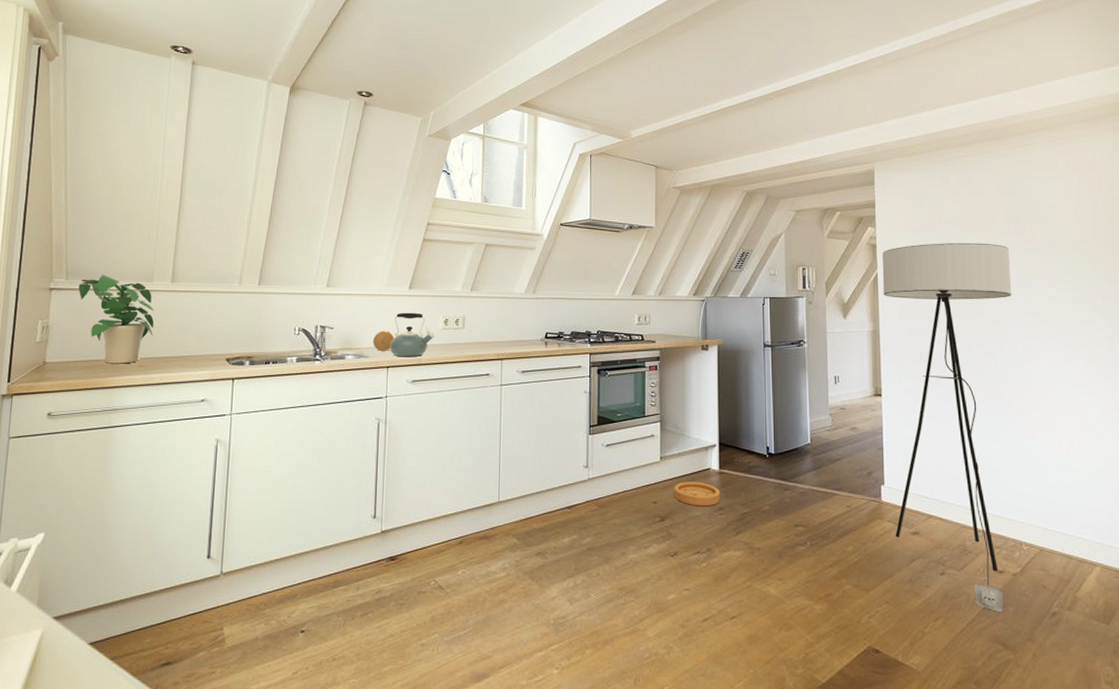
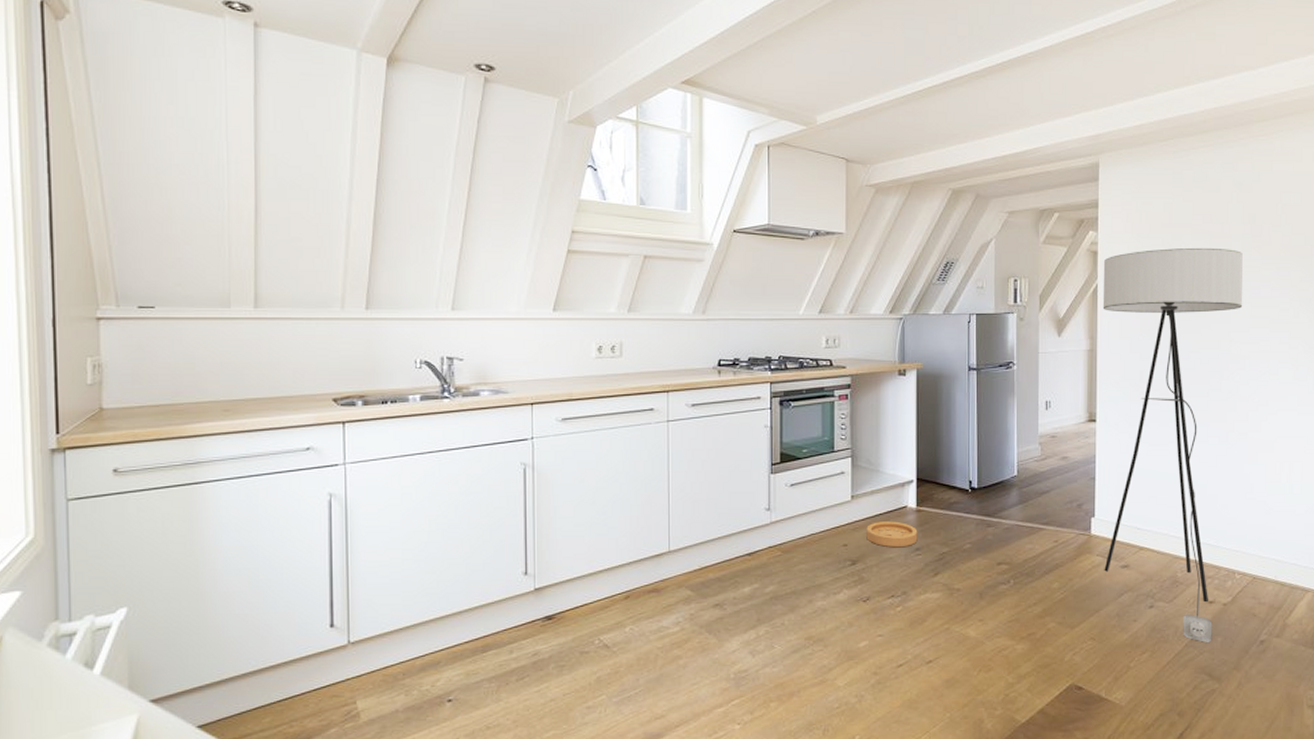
potted plant: present [78,275,154,364] -> none [134,300,238,408]
fruit: present [373,331,394,351] -> none [513,361,538,385]
kettle: present [389,312,435,357] -> none [533,339,587,392]

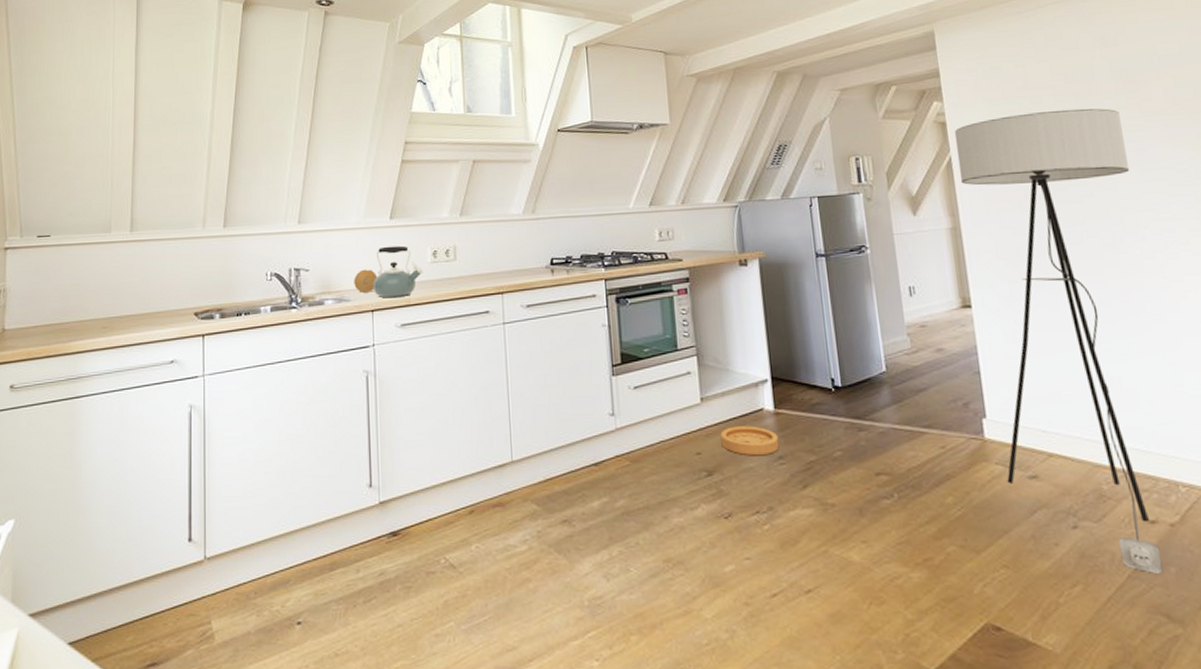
fruit: none [513,361,538,385] -> present [354,269,378,293]
kettle: none [533,339,587,392] -> present [373,245,423,298]

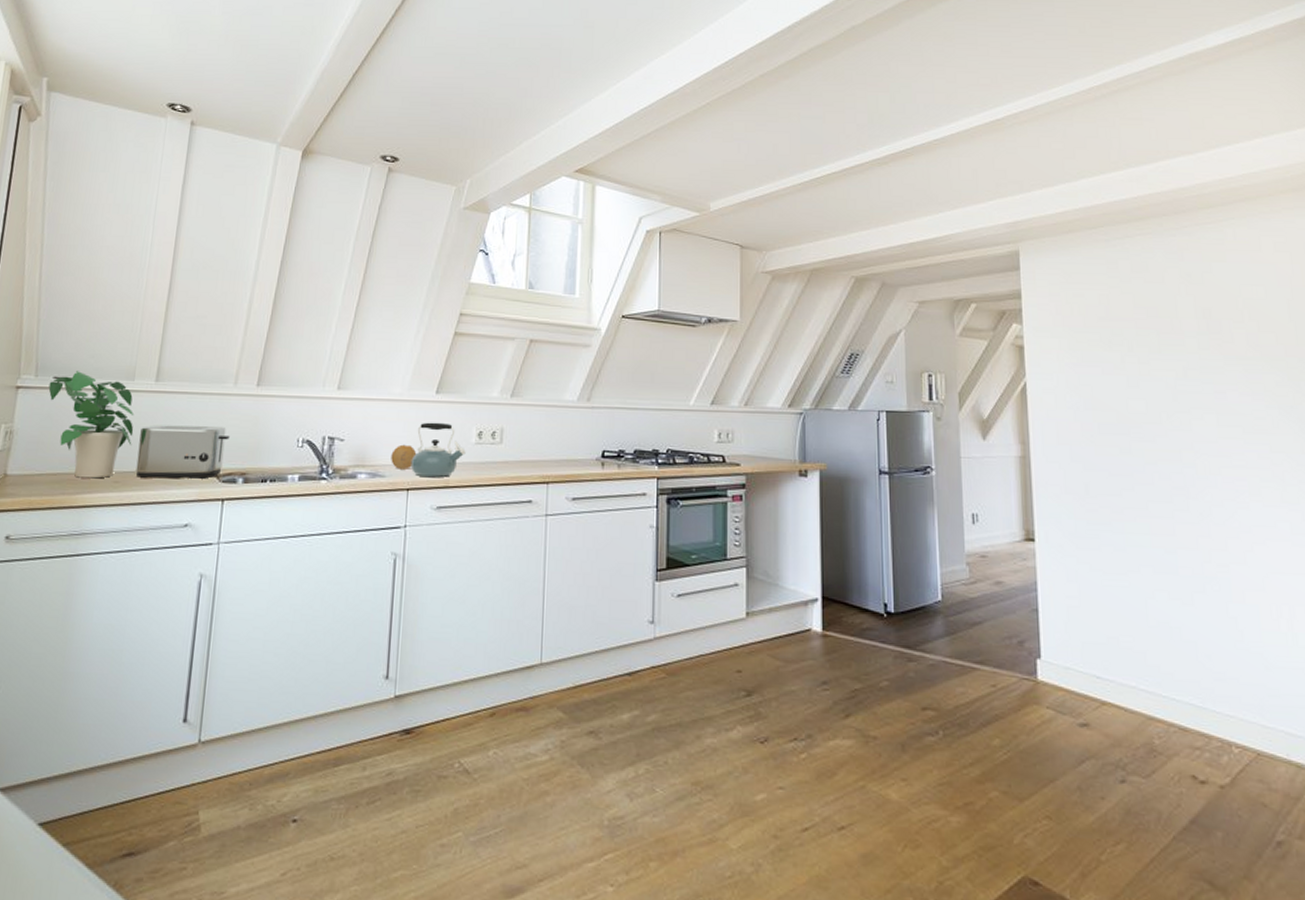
potted plant: none [34,228,115,327] -> present [48,371,135,479]
toaster: none [121,267,203,323] -> present [136,425,230,479]
pet bowl: present [720,426,780,456] -> none [764,645,824,680]
floor lamp: present [954,108,1163,575] -> none [1031,344,1210,839]

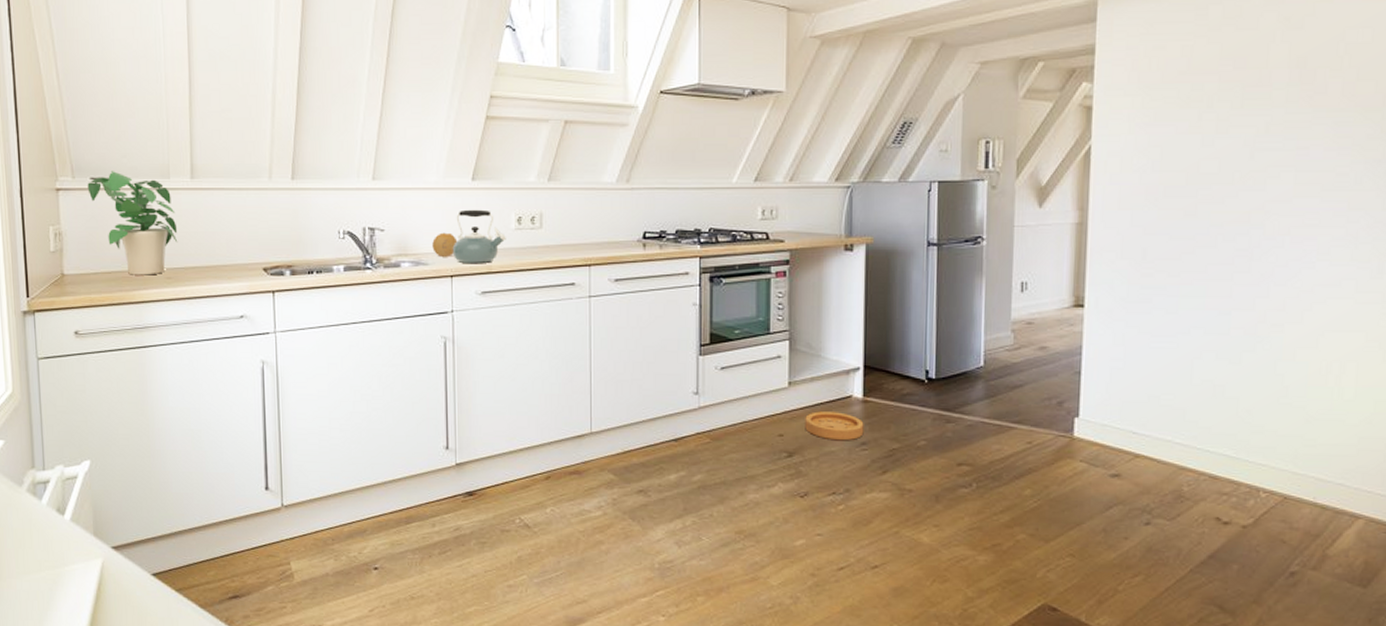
toaster: present [136,425,230,479] -> none [184,220,272,275]
pet bowl: none [764,645,824,680] -> present [805,411,864,441]

